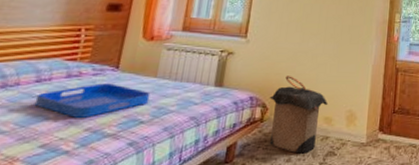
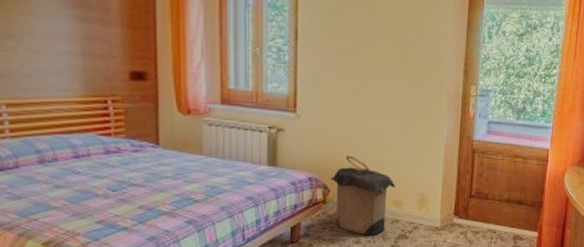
serving tray: present [34,83,151,119] -> none [79,160,200,197]

